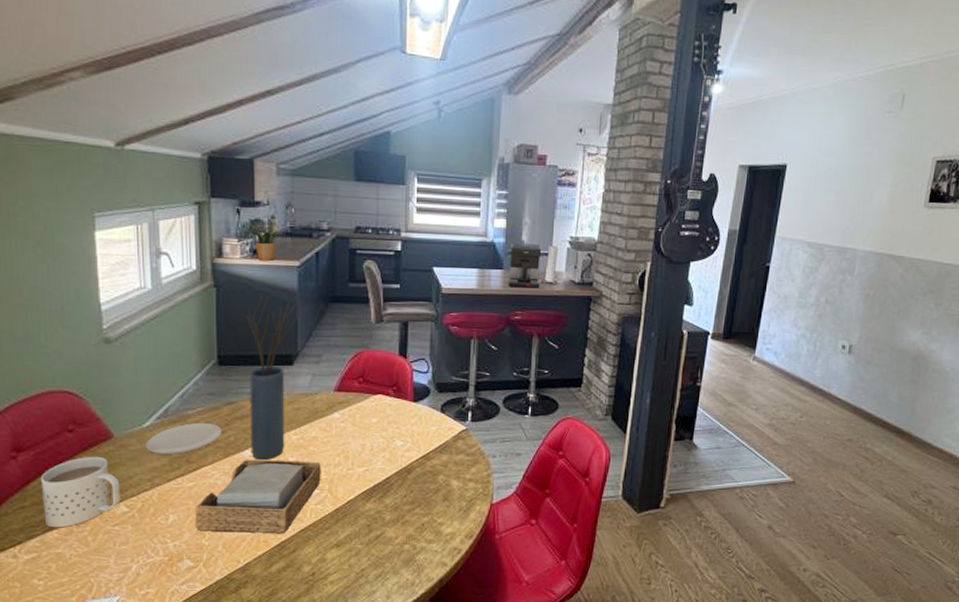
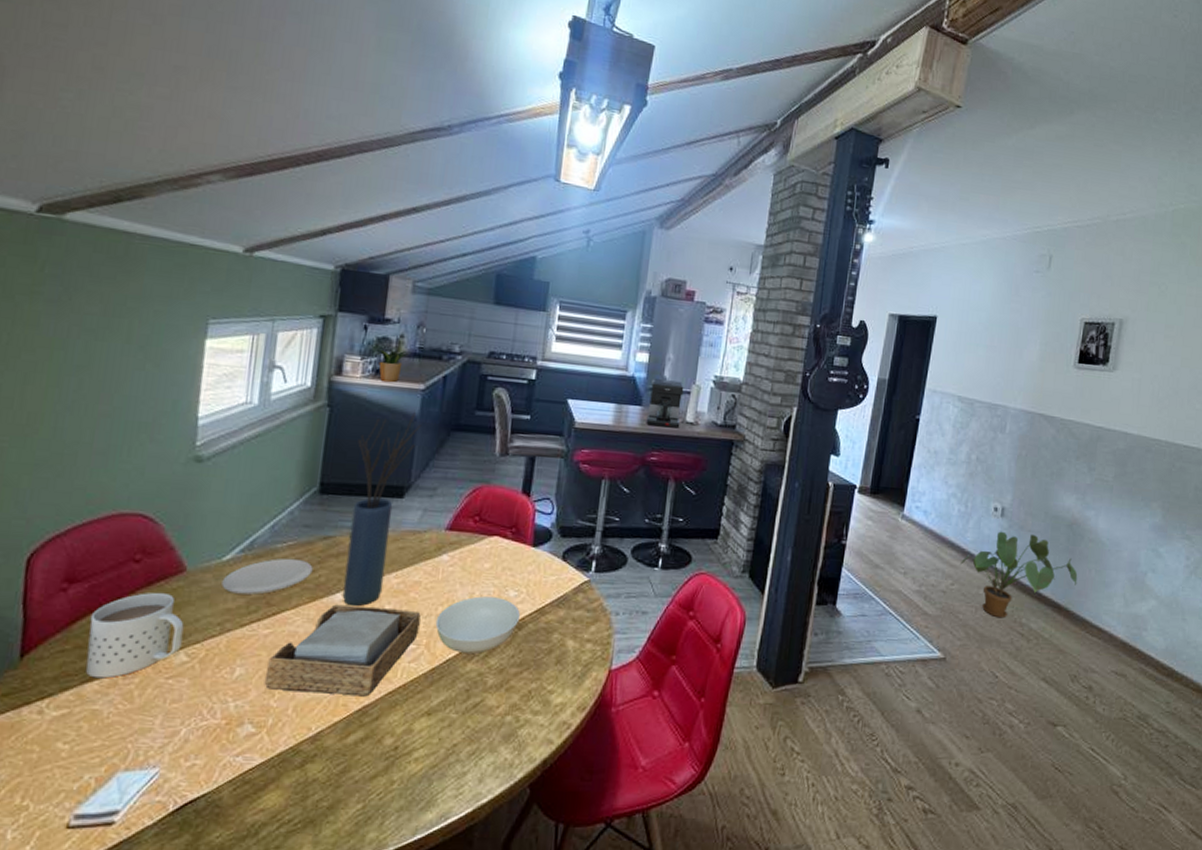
bowl: none [334,447,409,495] -> present [435,596,521,654]
house plant: none [808,367,921,445] -> present [959,531,1078,618]

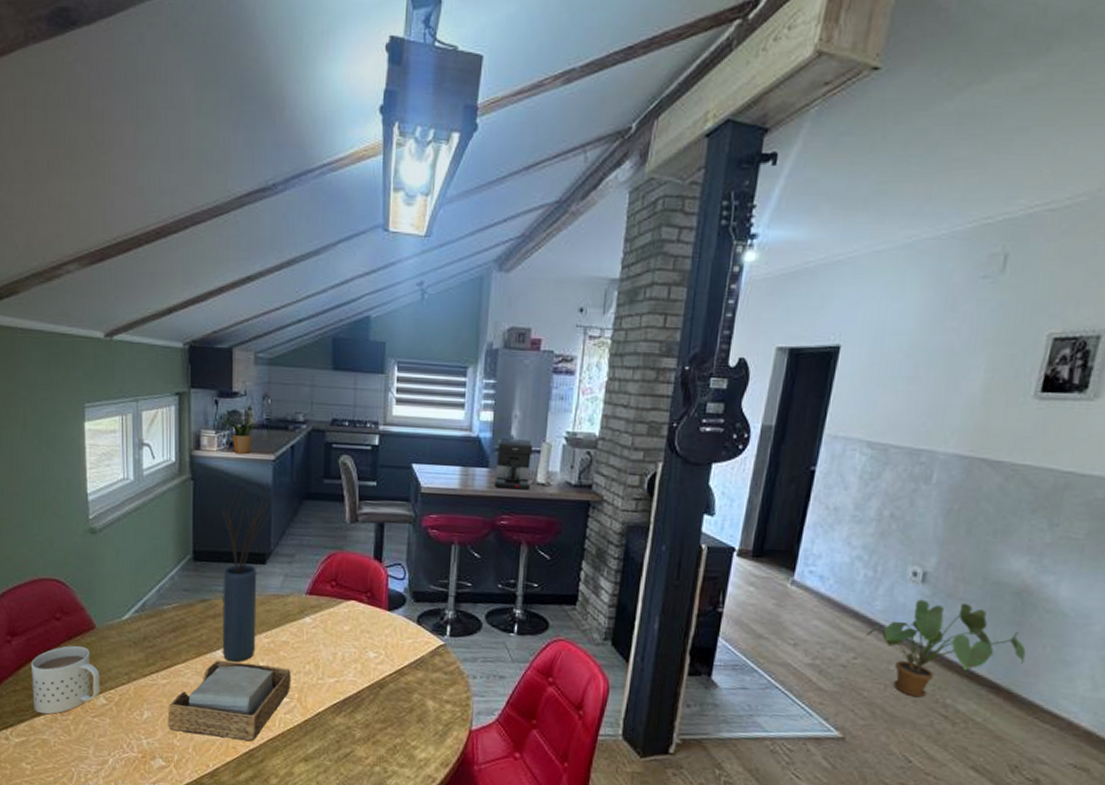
plate: present [221,558,313,595] -> none [124,618,195,650]
bowl: present [435,596,521,654] -> none [304,656,382,709]

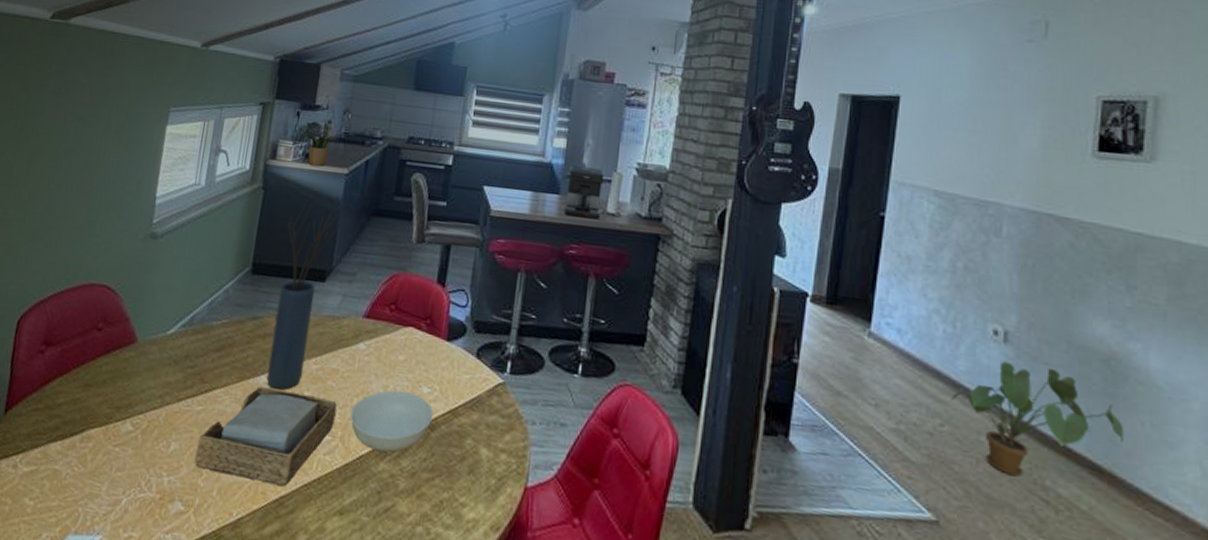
mug: present [30,645,100,715] -> none [52,360,132,440]
bowl: none [304,656,382,709] -> present [350,390,434,453]

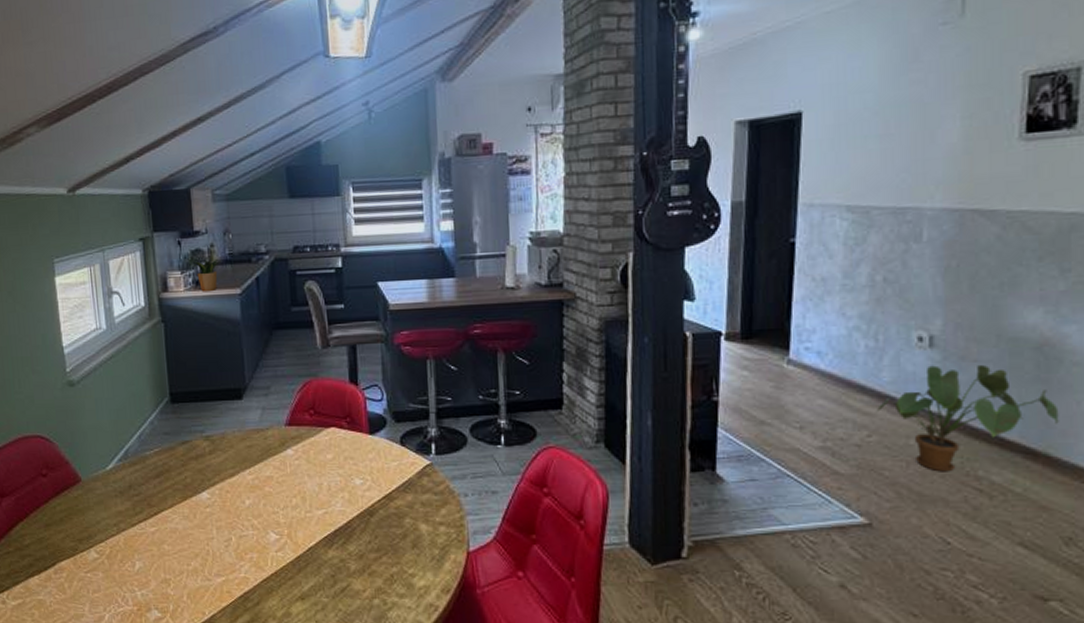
napkin holder: present [194,386,337,487] -> none [159,502,279,584]
vase: present [266,196,344,390] -> none [193,317,245,502]
bowl: present [350,390,434,453] -> none [292,486,370,541]
coffee maker: present [564,165,605,220] -> none [461,245,500,297]

